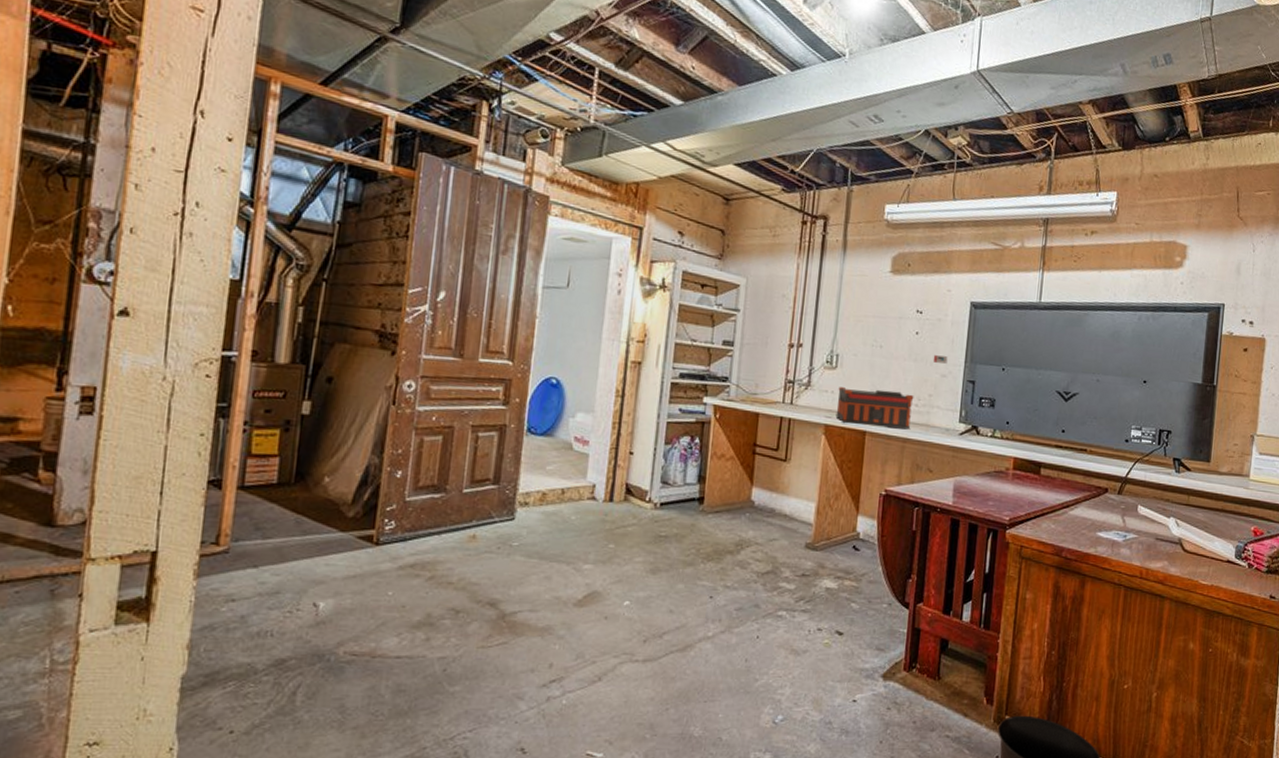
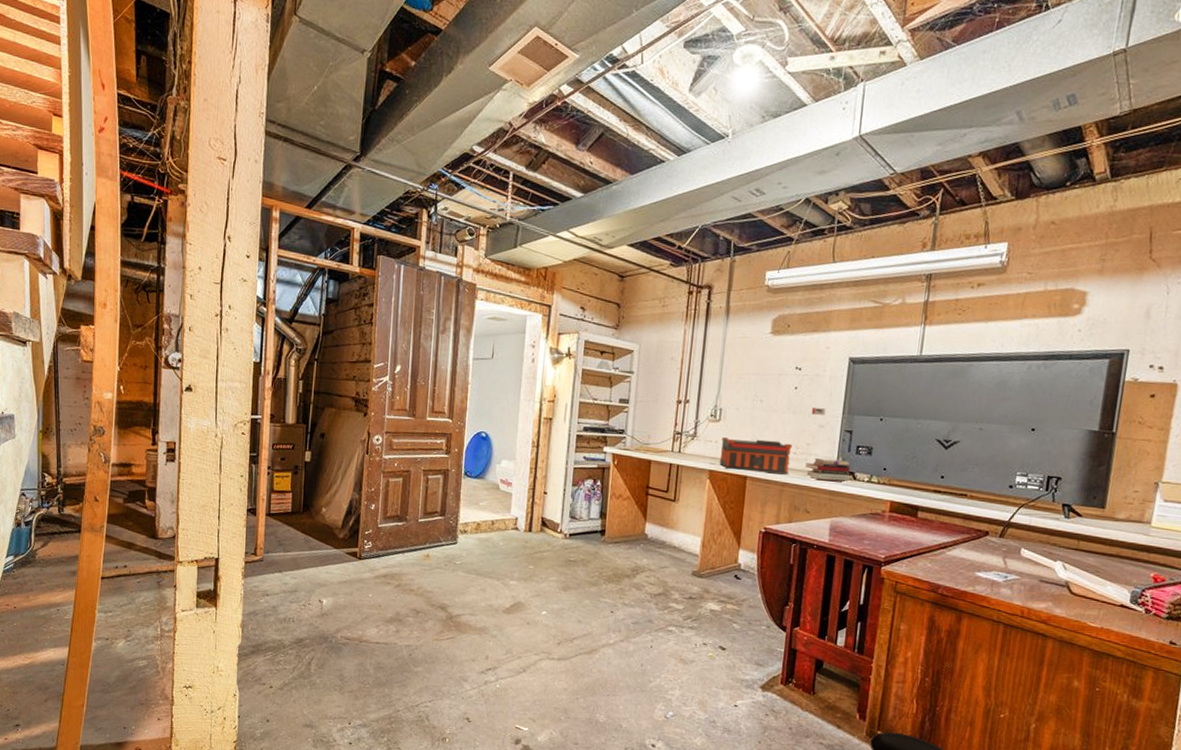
books: none [928,410,974,438] -> present [806,457,851,483]

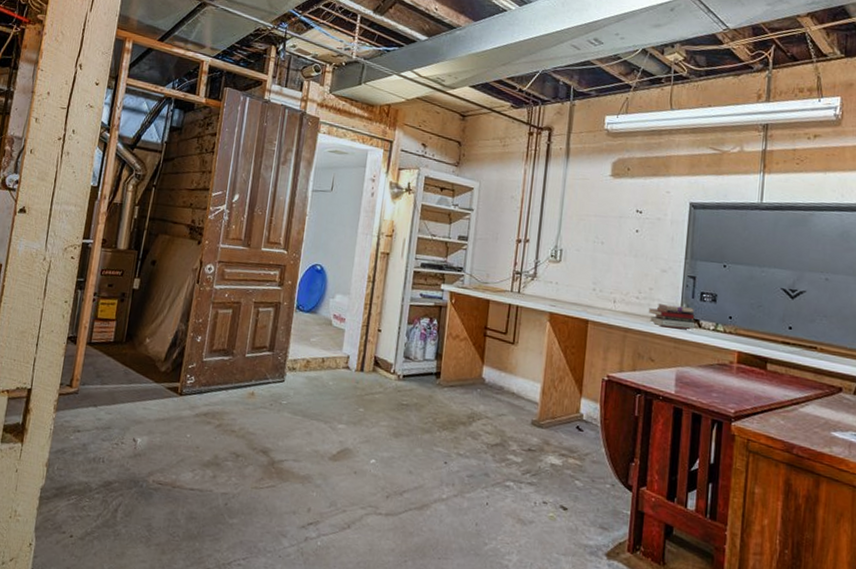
toolbox: present [719,408,826,475] -> none [560,251,668,320]

